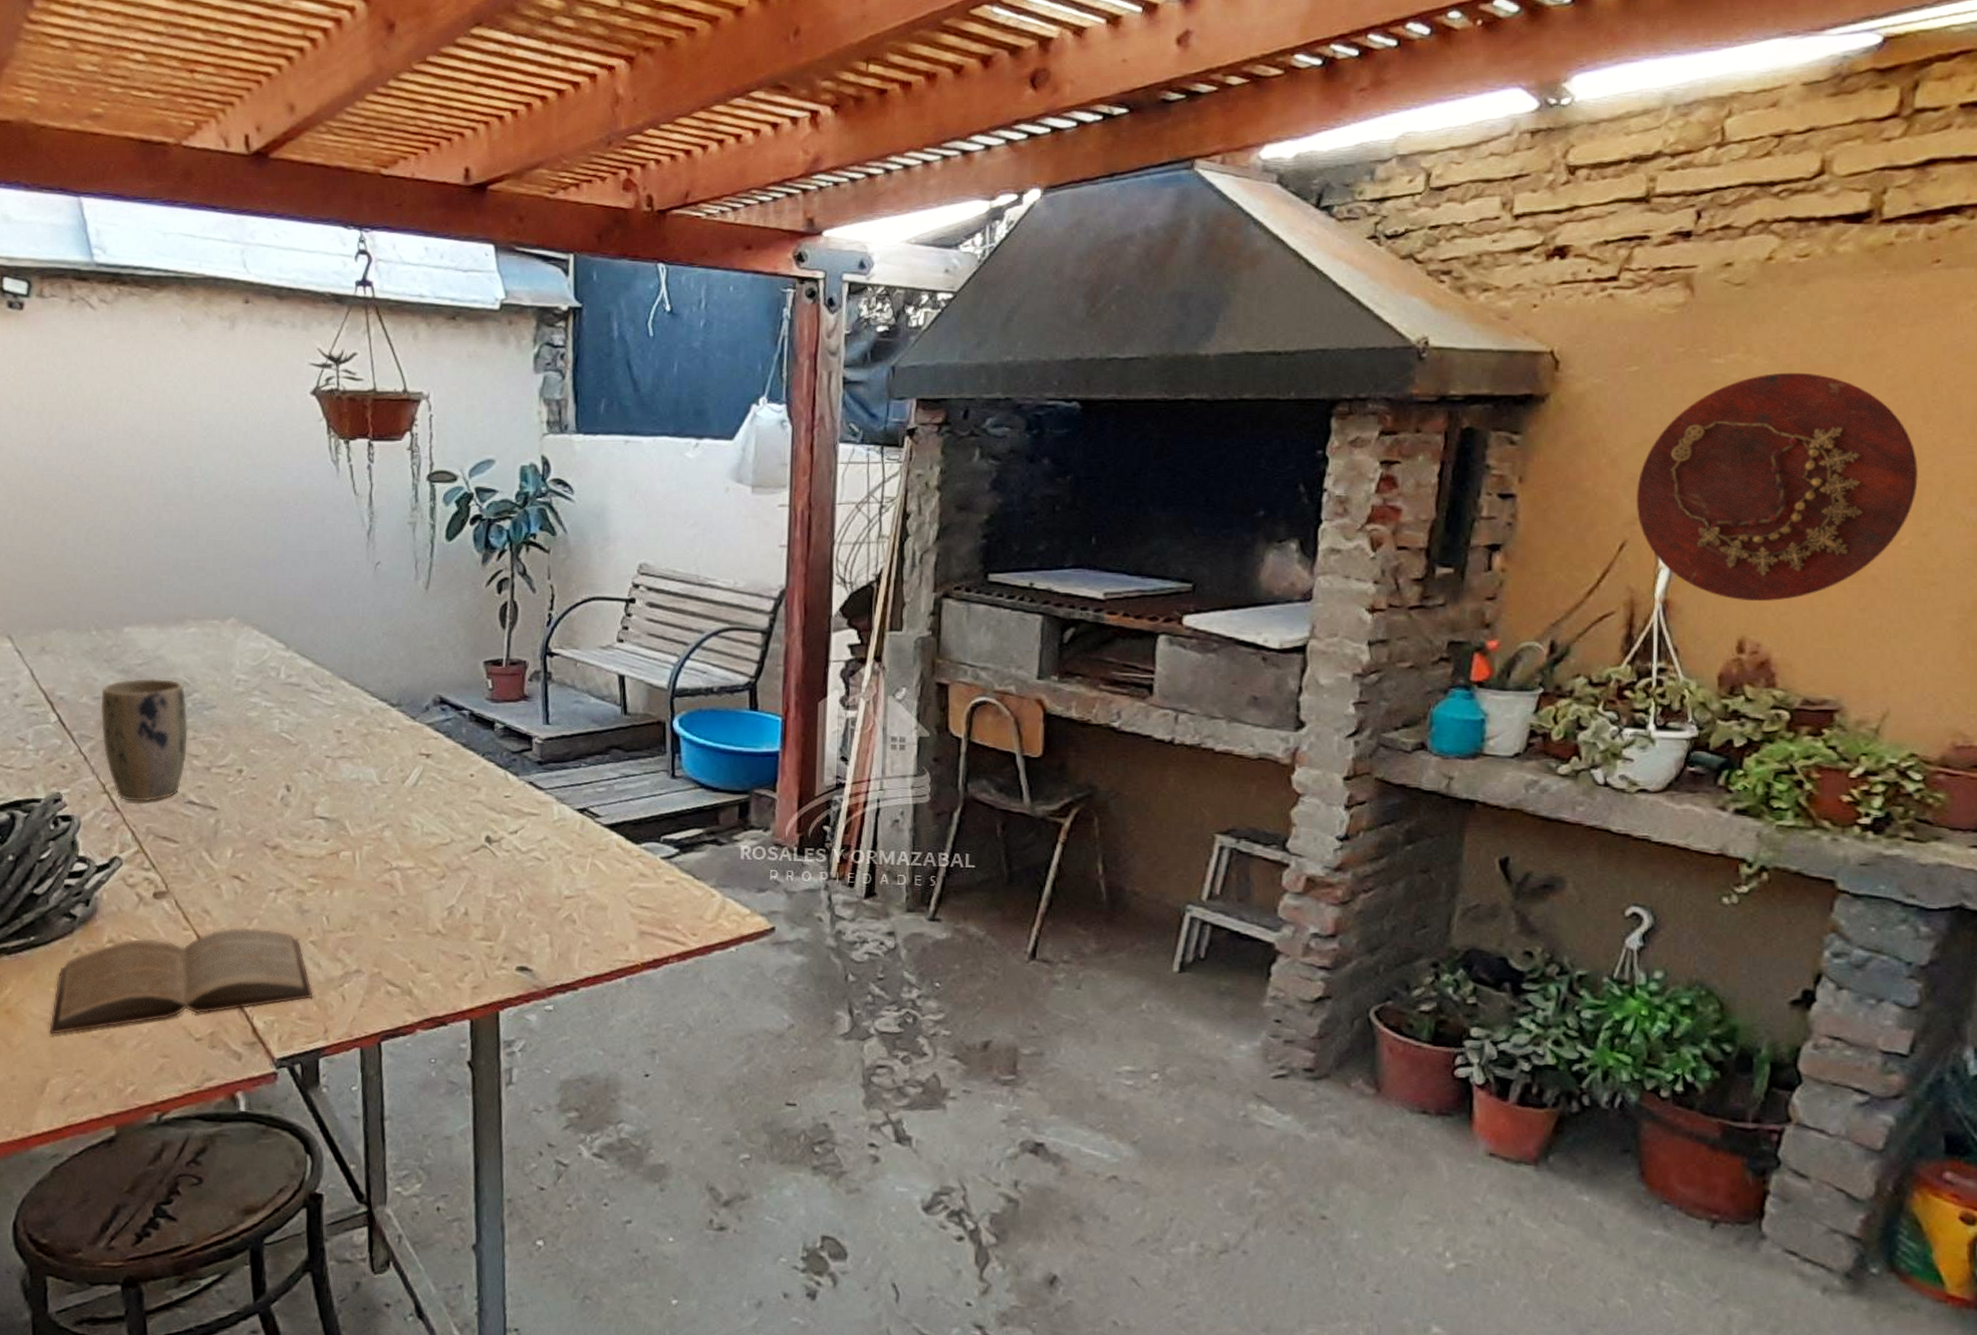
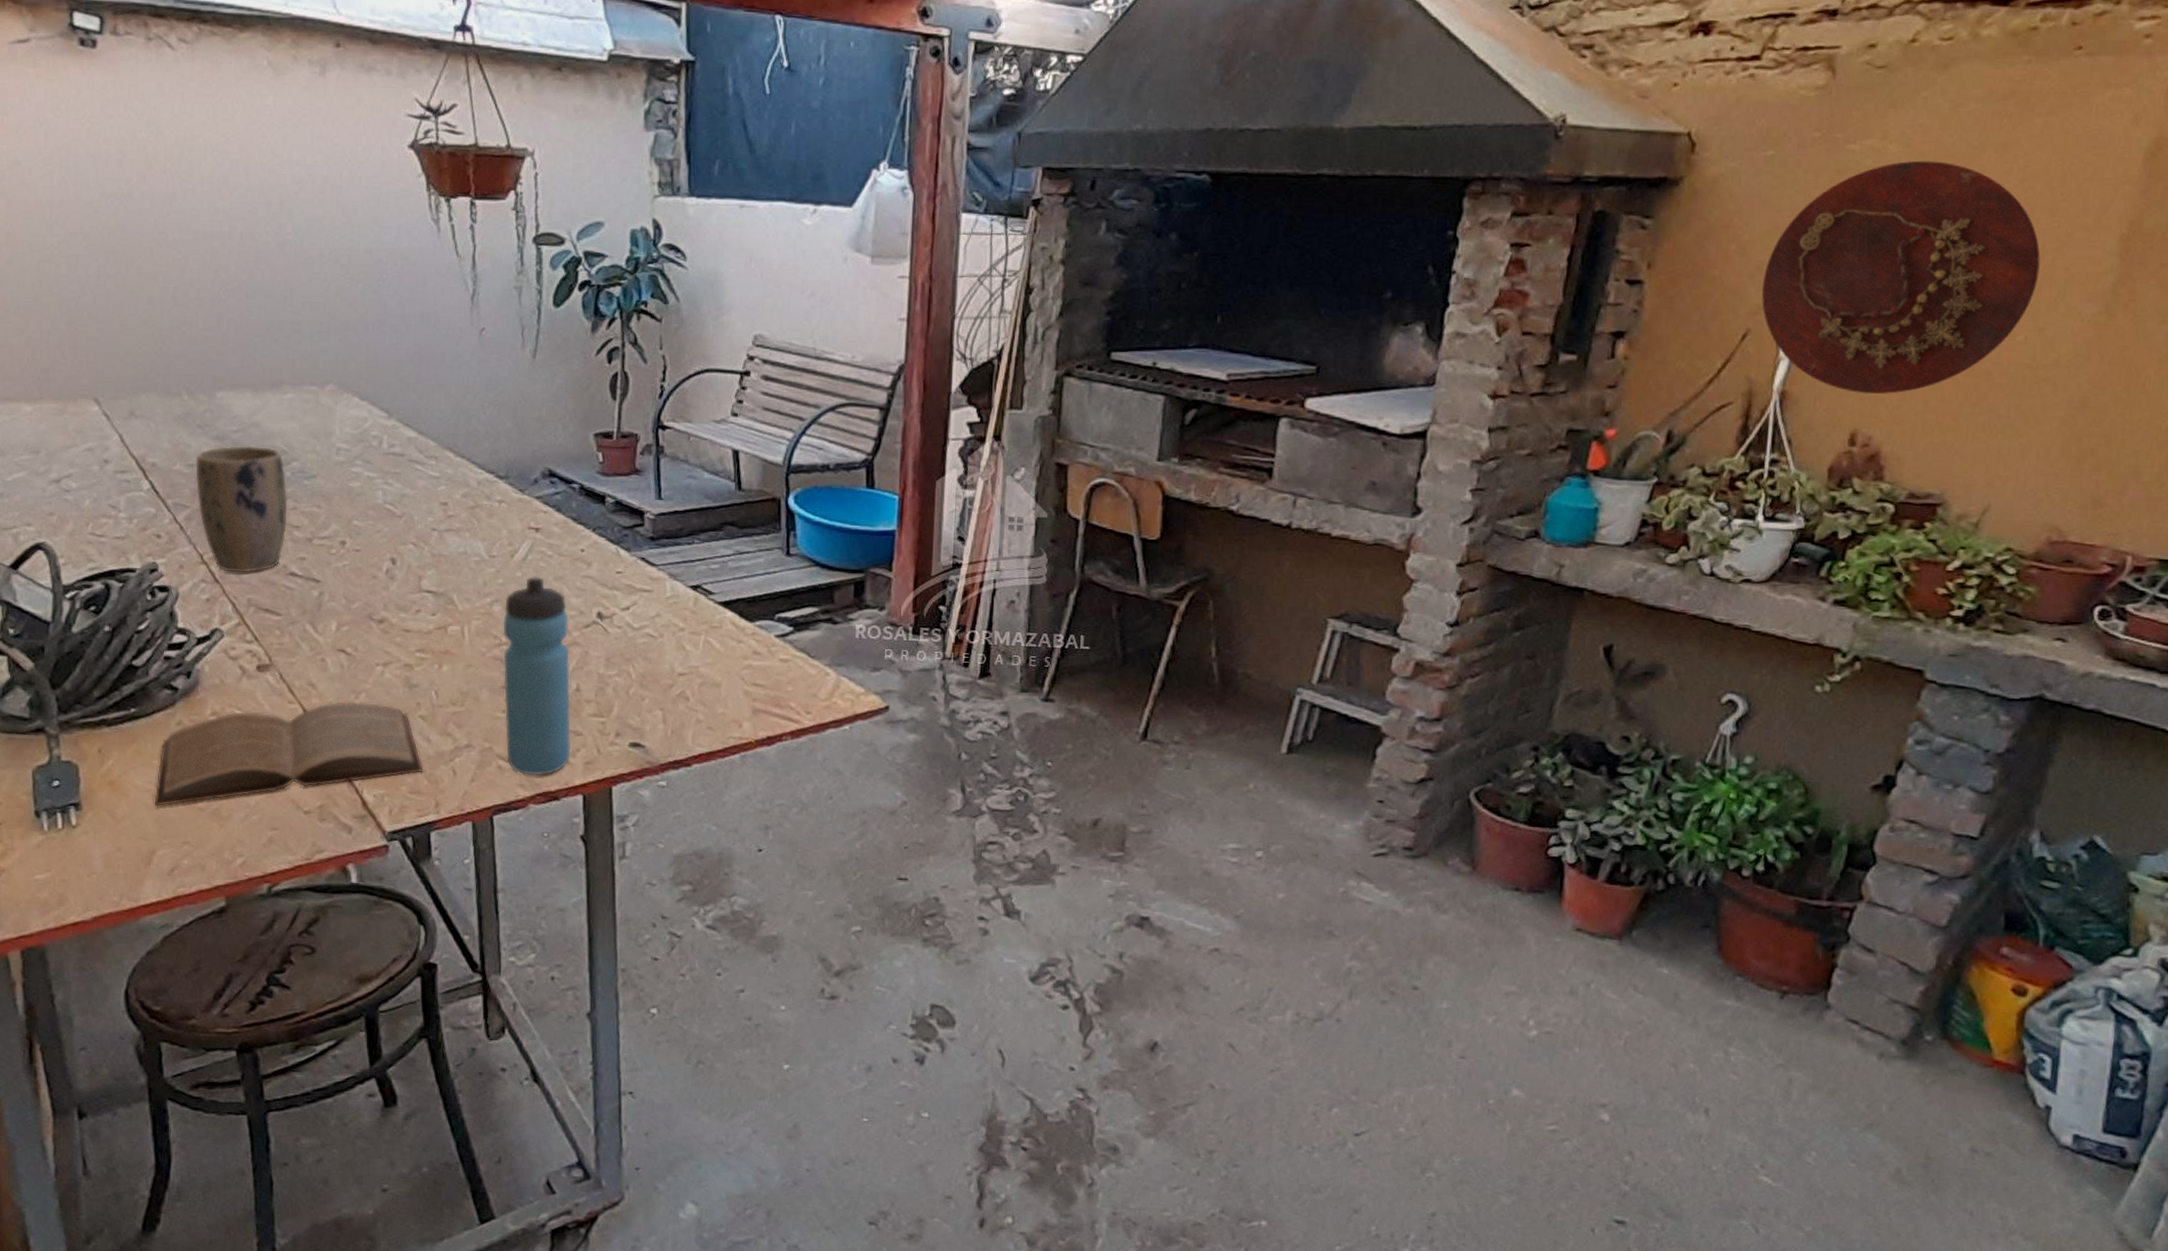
water bottle: none [393,802,459,1001] -> present [503,577,571,776]

